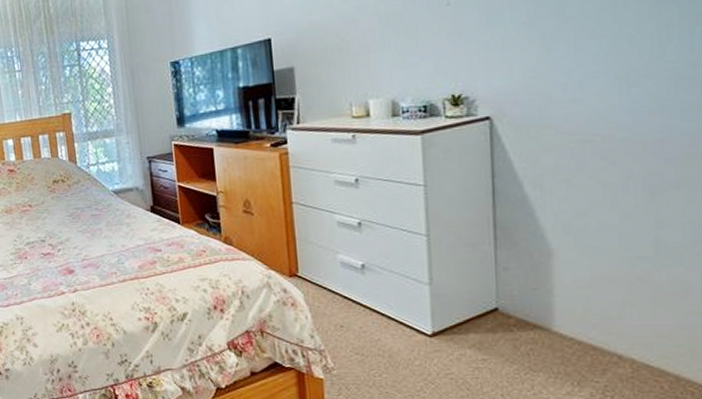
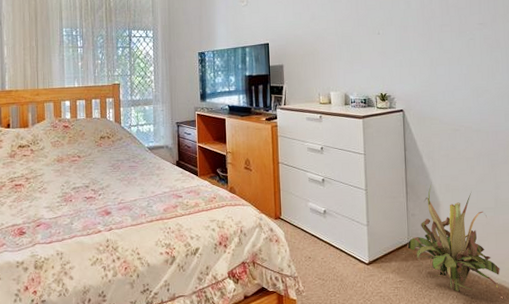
decorative plant: none [493,225,662,386] -> present [406,184,503,297]

